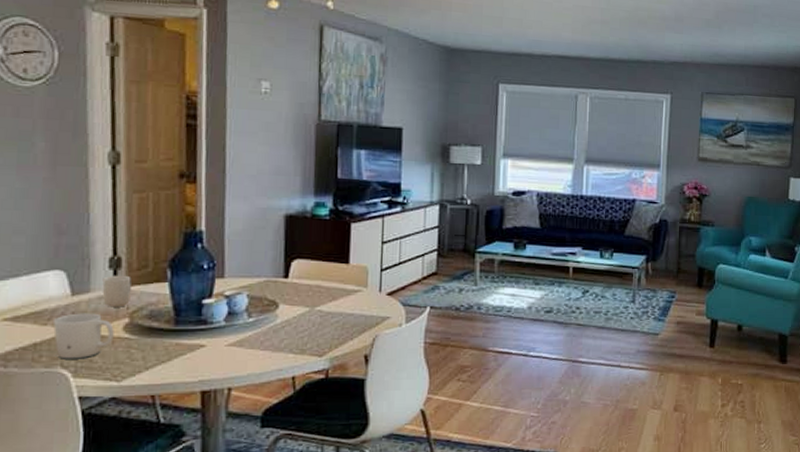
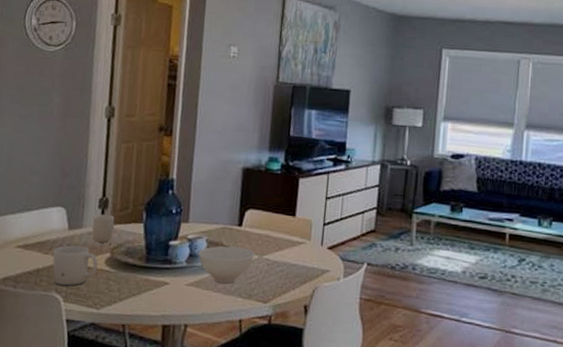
bowl: none [238,300,306,341] -> present [198,246,255,284]

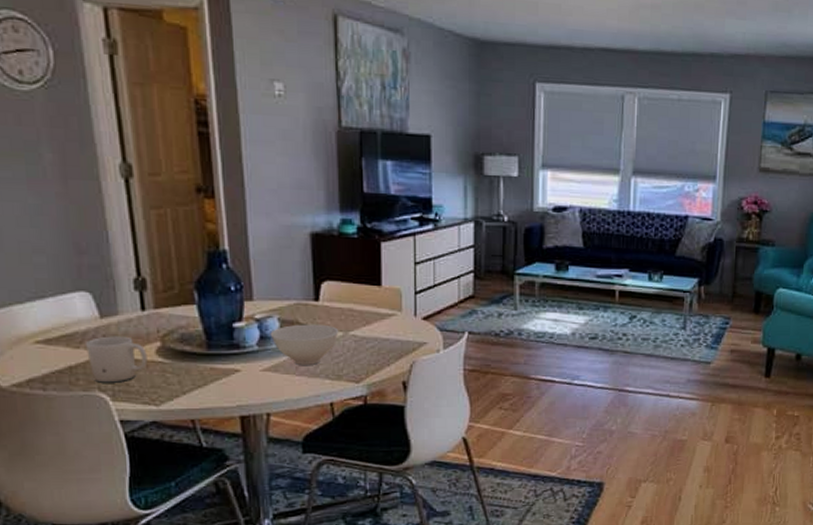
cup: present [91,214,115,243] -> none [129,296,160,331]

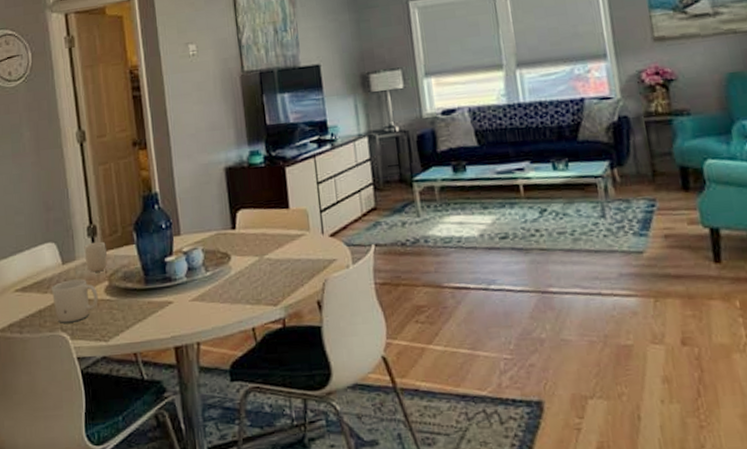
cup: none [129,296,160,331] -> present [84,241,107,272]
bowl: present [270,324,339,366] -> none [196,251,255,293]

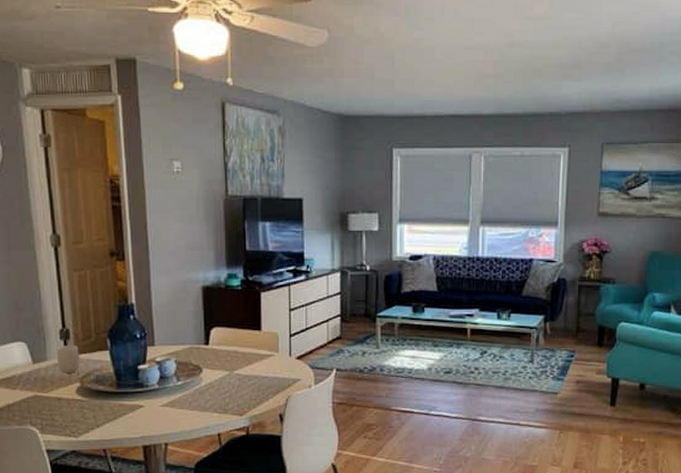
mug: present [52,279,98,323] -> none [21,378,69,418]

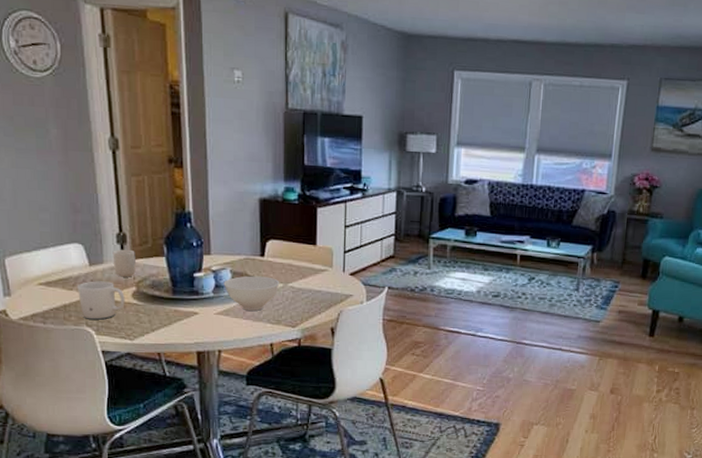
mug: none [21,378,69,418] -> present [78,281,125,320]
bowl: none [168,365,226,402] -> present [223,276,280,312]

